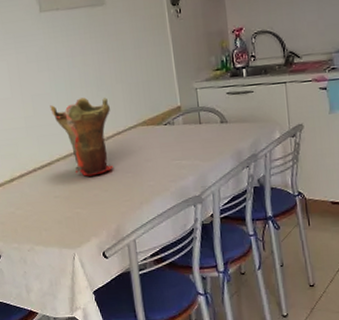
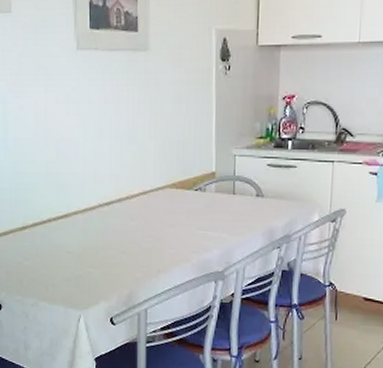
vase: present [50,97,113,177] -> none [74,149,139,235]

